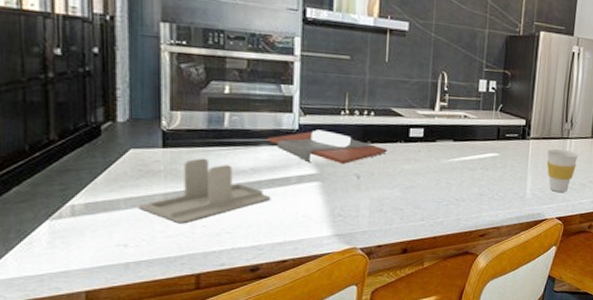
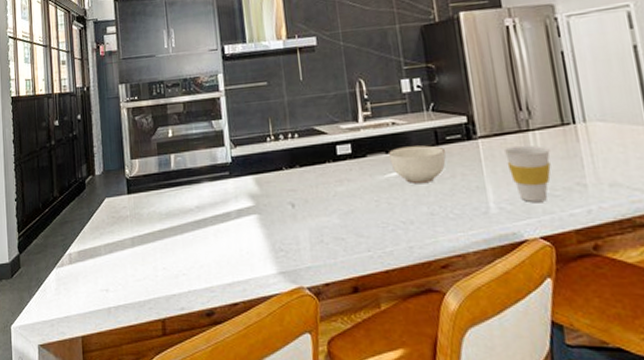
napkin holder: present [138,158,270,224] -> none [113,200,215,267]
cutting board: present [267,129,387,164] -> none [207,159,318,194]
bowl: none [455,137,503,169] -> present [388,145,446,183]

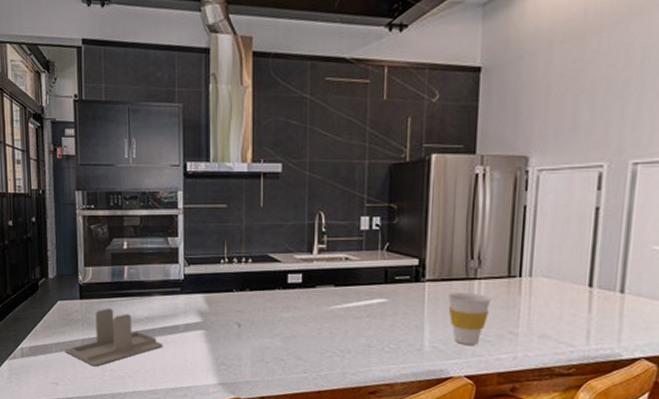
napkin holder: none [113,200,215,267] -> present [64,308,162,367]
bowl: present [388,145,446,183] -> none [336,282,392,317]

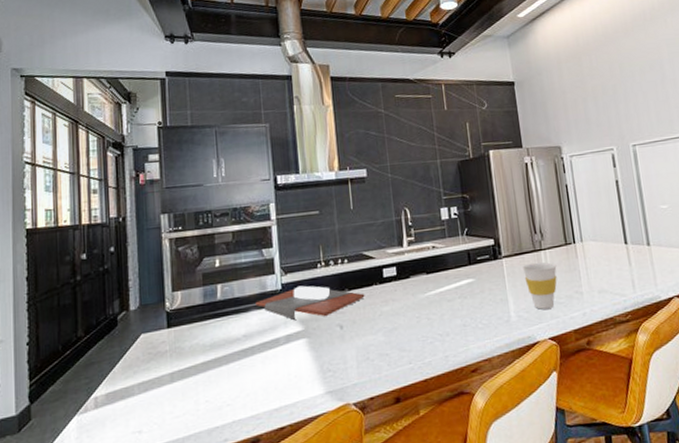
napkin holder: present [64,308,162,367] -> none [149,332,263,402]
cutting board: none [158,279,266,312] -> present [255,285,365,320]

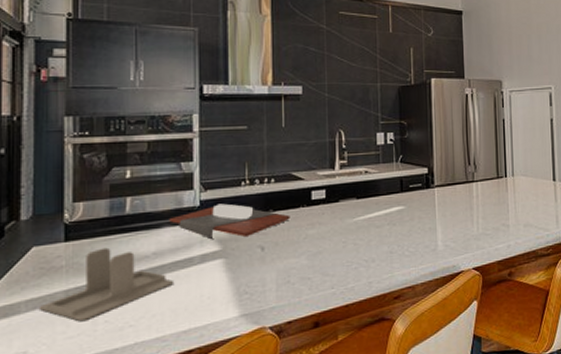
napkin holder: none [149,332,263,402] -> present [38,247,173,322]
cup: present [523,262,557,310] -> none [454,193,487,240]

